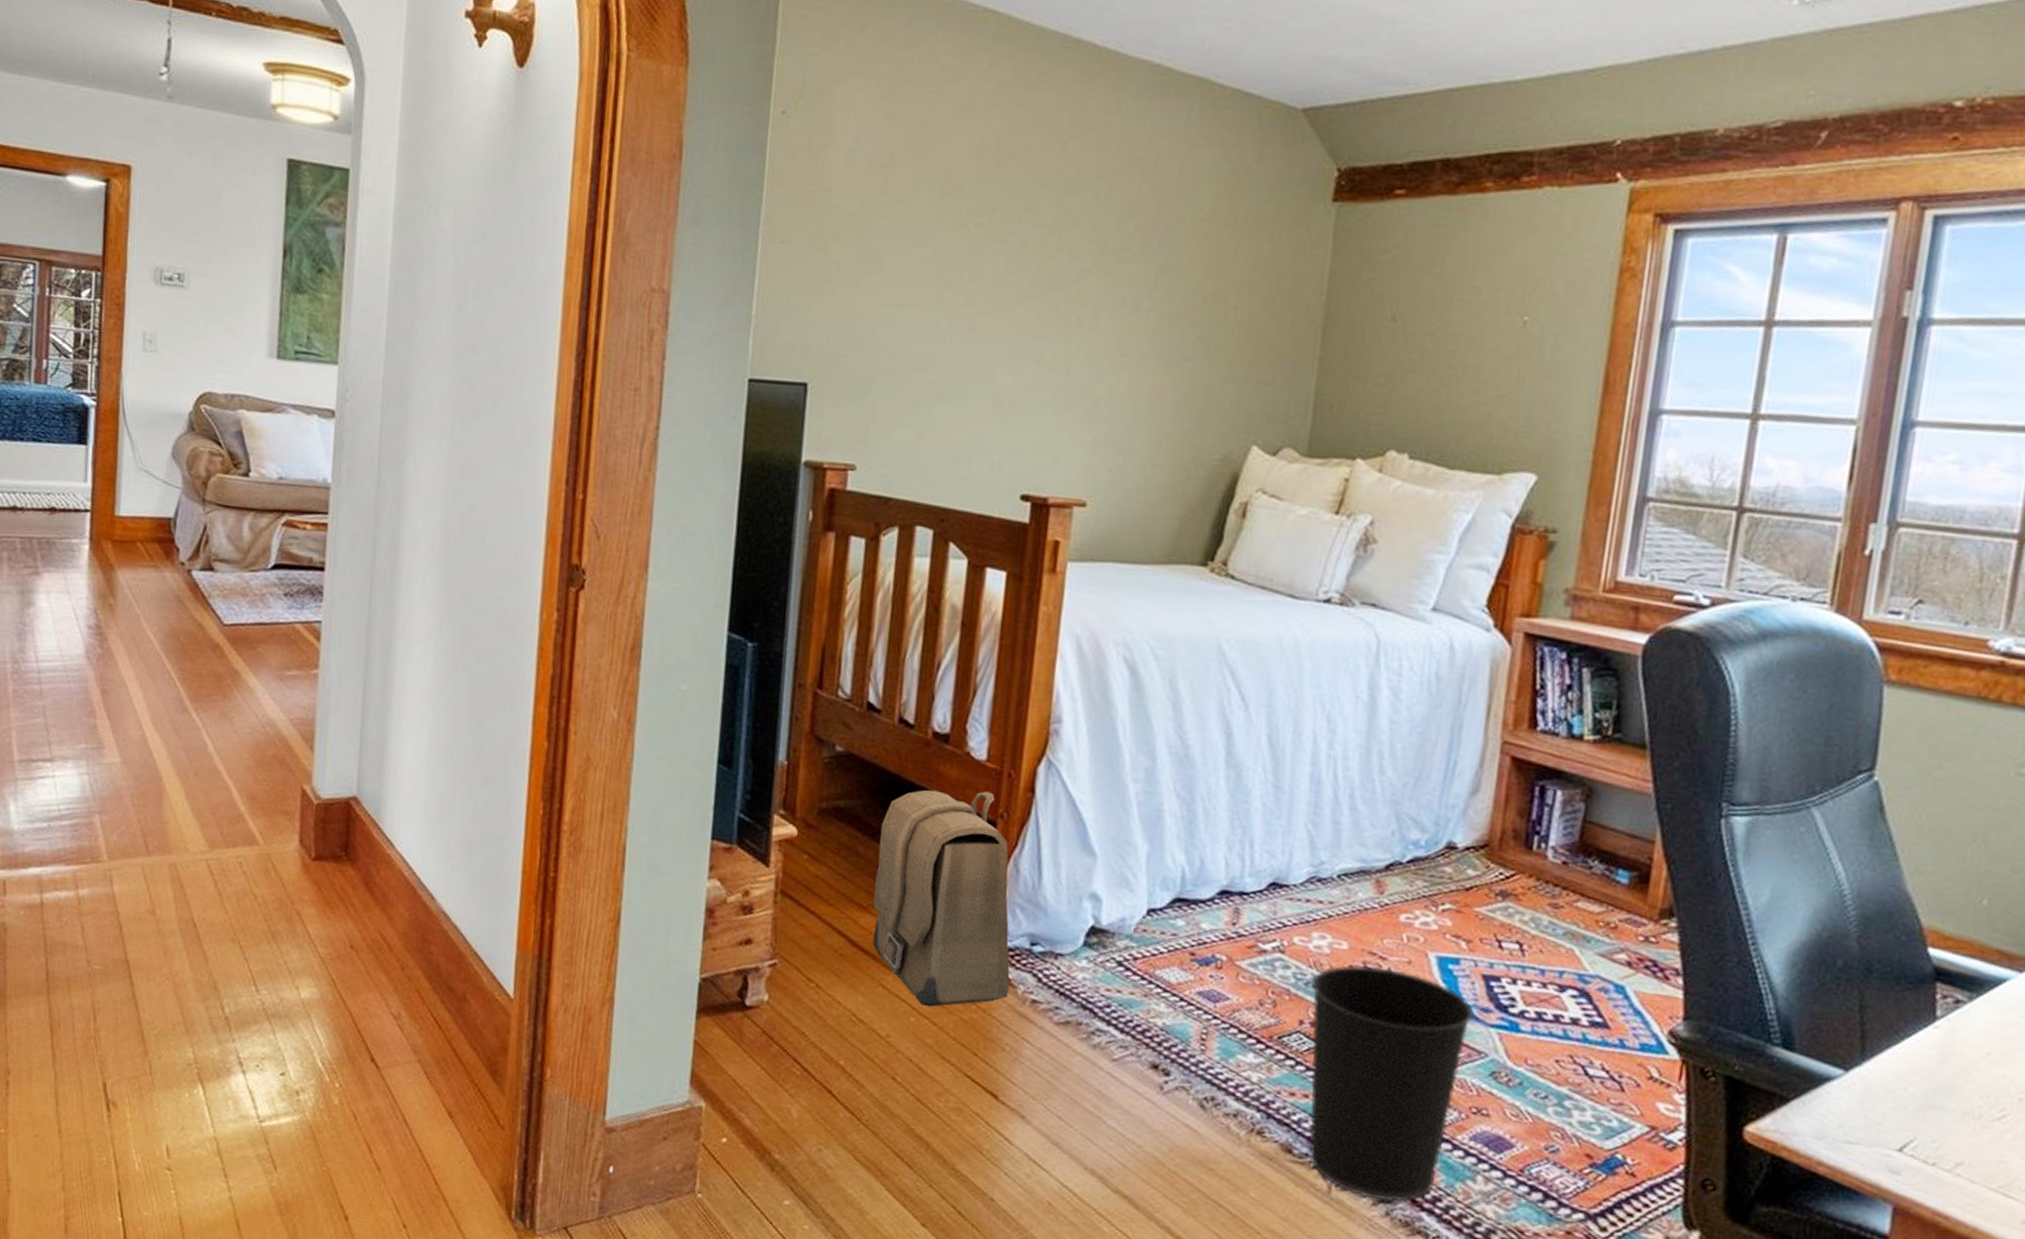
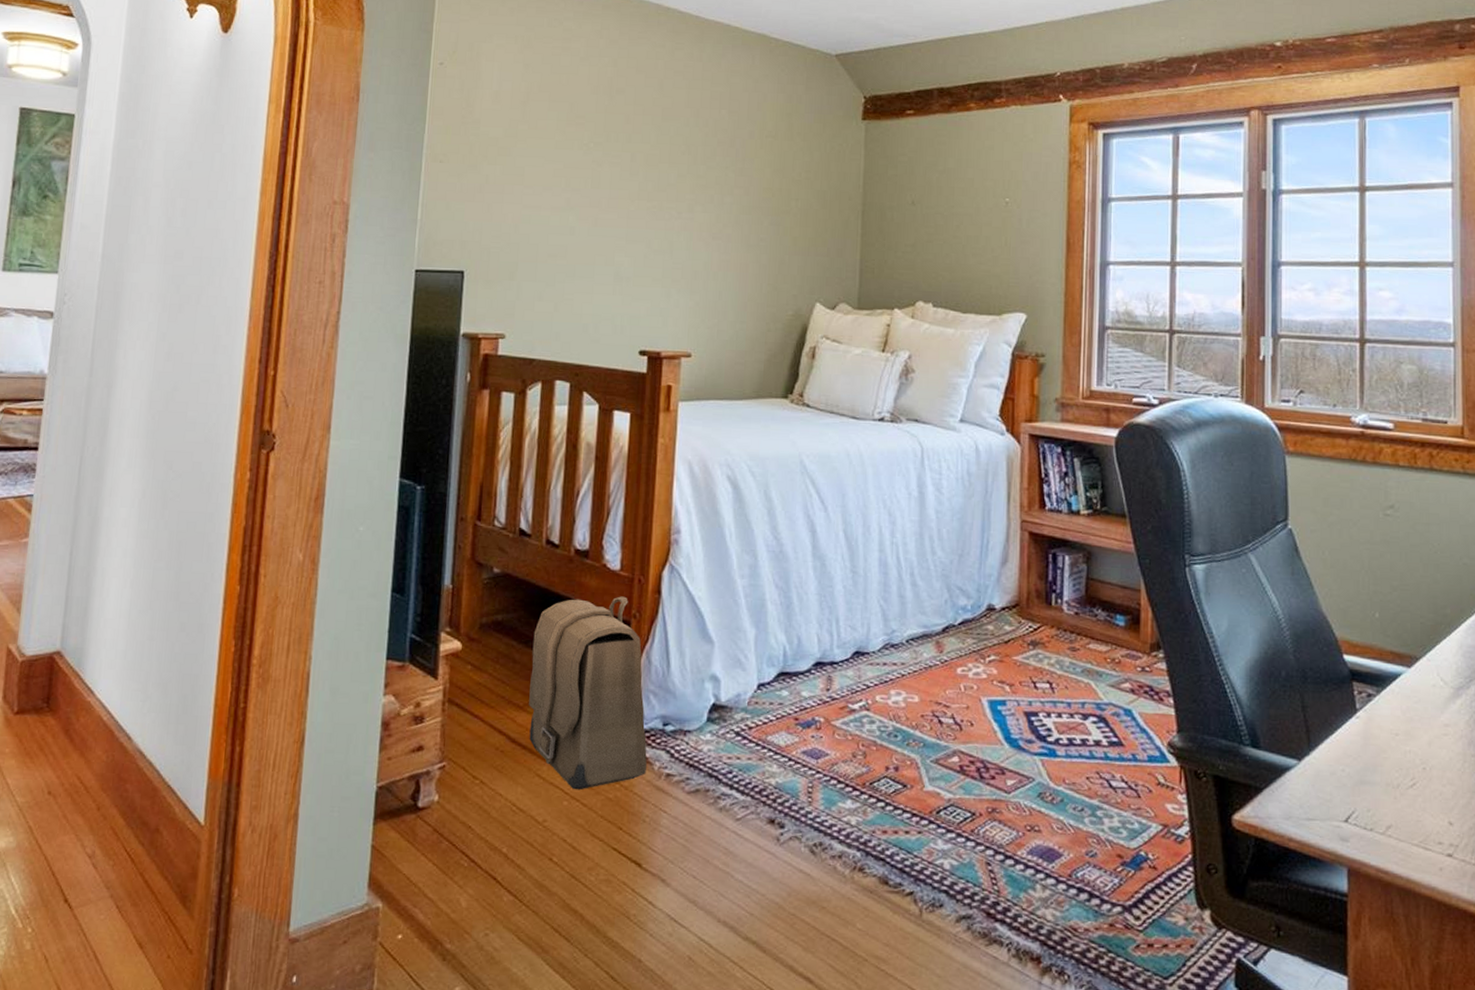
wastebasket: present [1309,965,1474,1202] -> none [893,714,1021,917]

